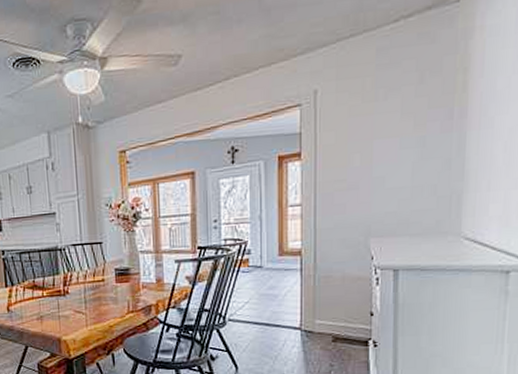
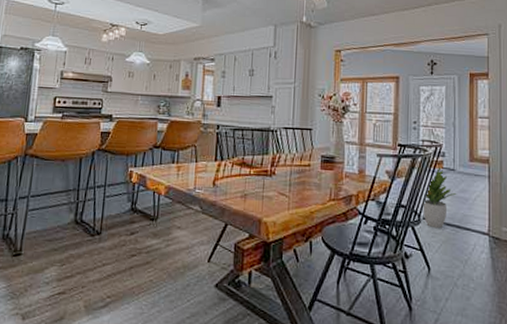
potted plant: none [227,264,265,329] -> present [423,166,457,229]

